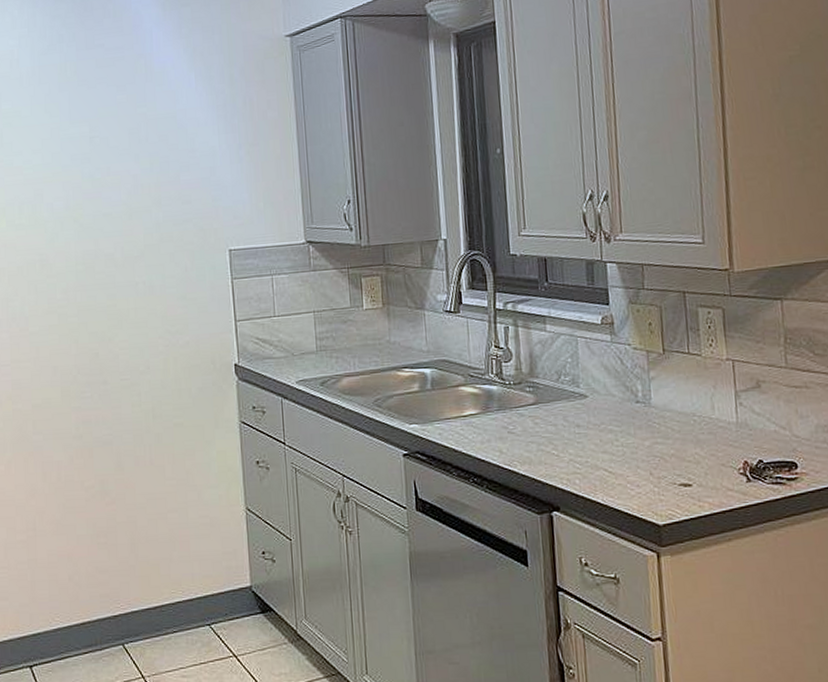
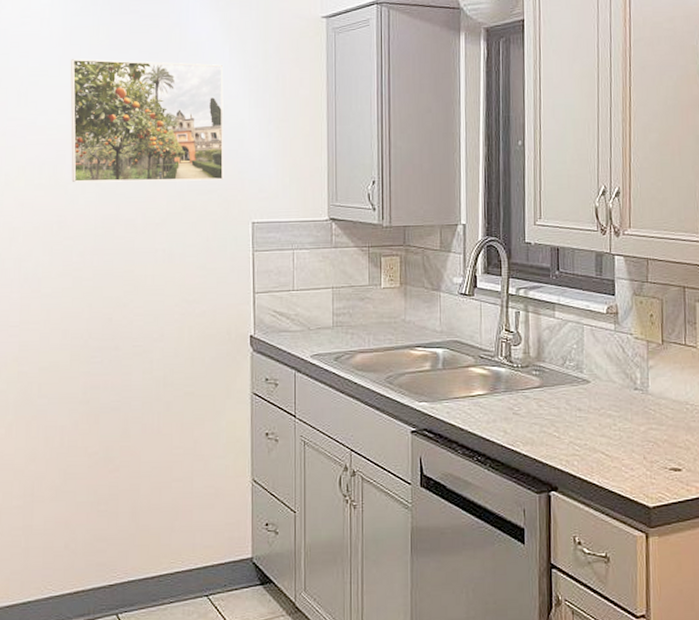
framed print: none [41,92,198,220] -> present [70,59,224,183]

